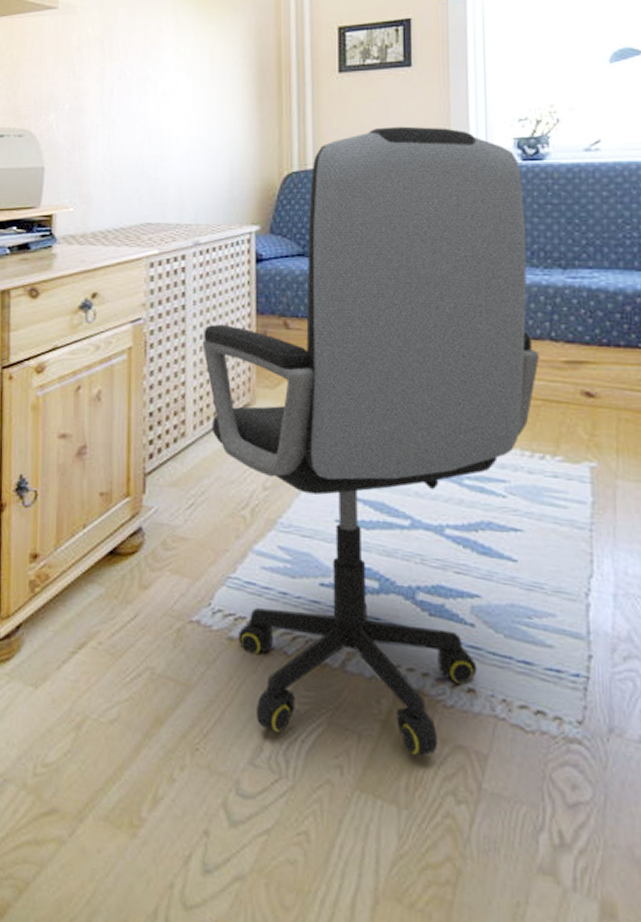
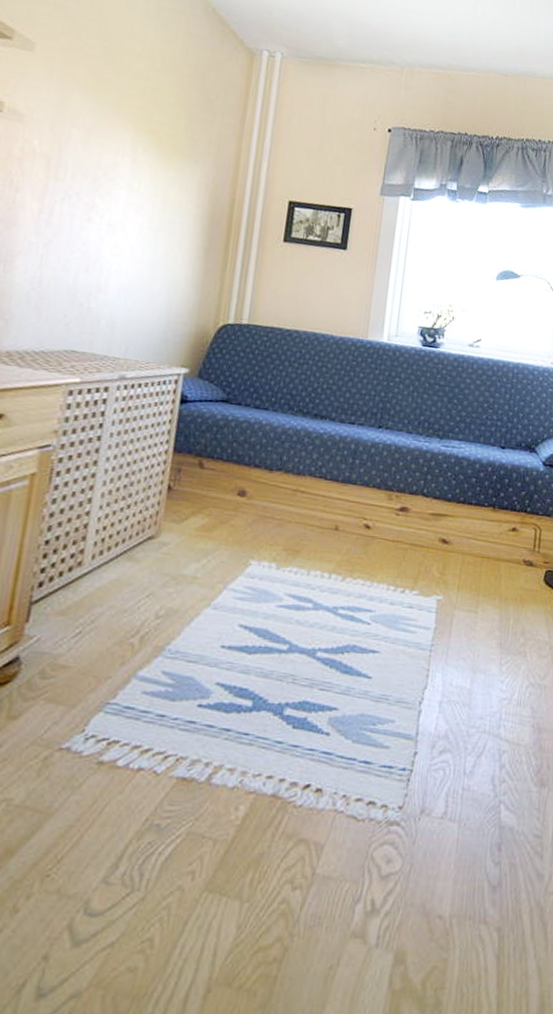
office chair: present [202,126,540,756] -> none [109,297,420,853]

